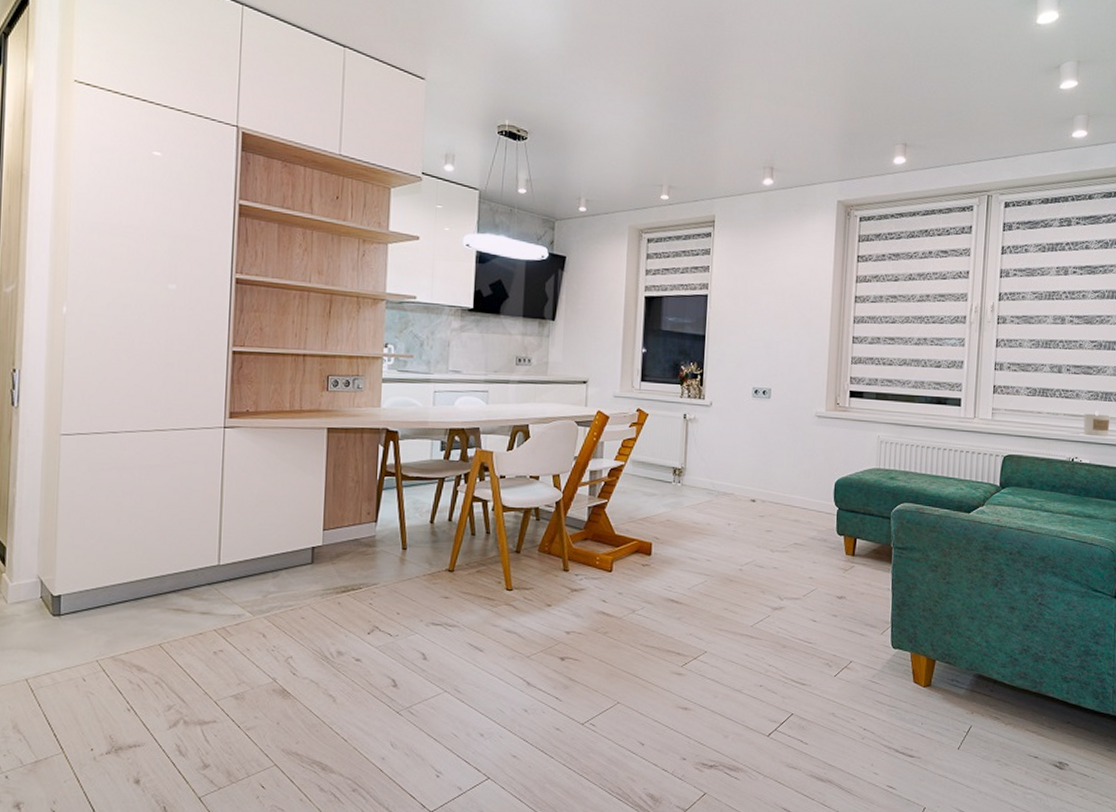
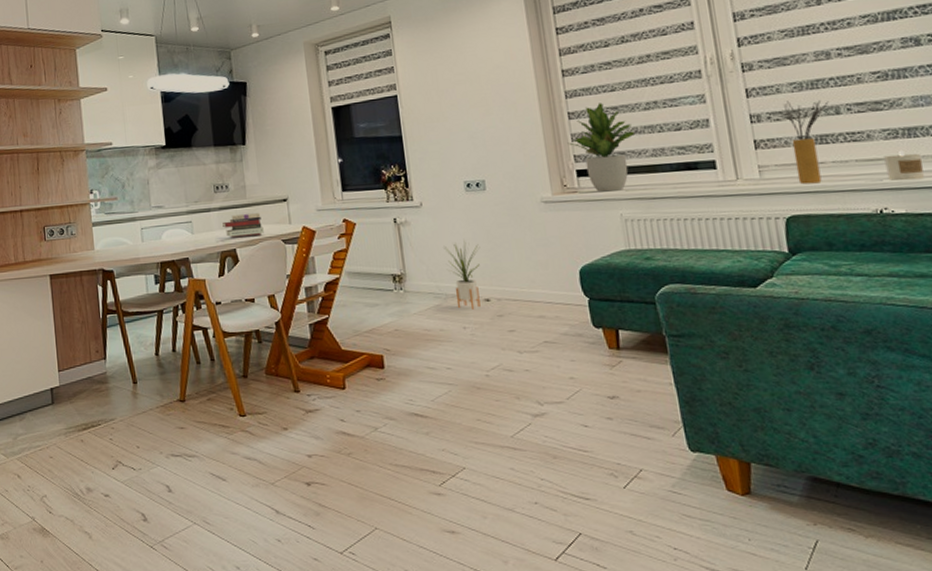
books: none [519,390,559,415] -> present [222,212,264,238]
house plant: none [724,443,756,508] -> present [443,241,481,310]
potted plant: none [847,332,904,415] -> present [567,103,636,192]
vase: none [1019,355,1055,430] -> present [784,100,829,185]

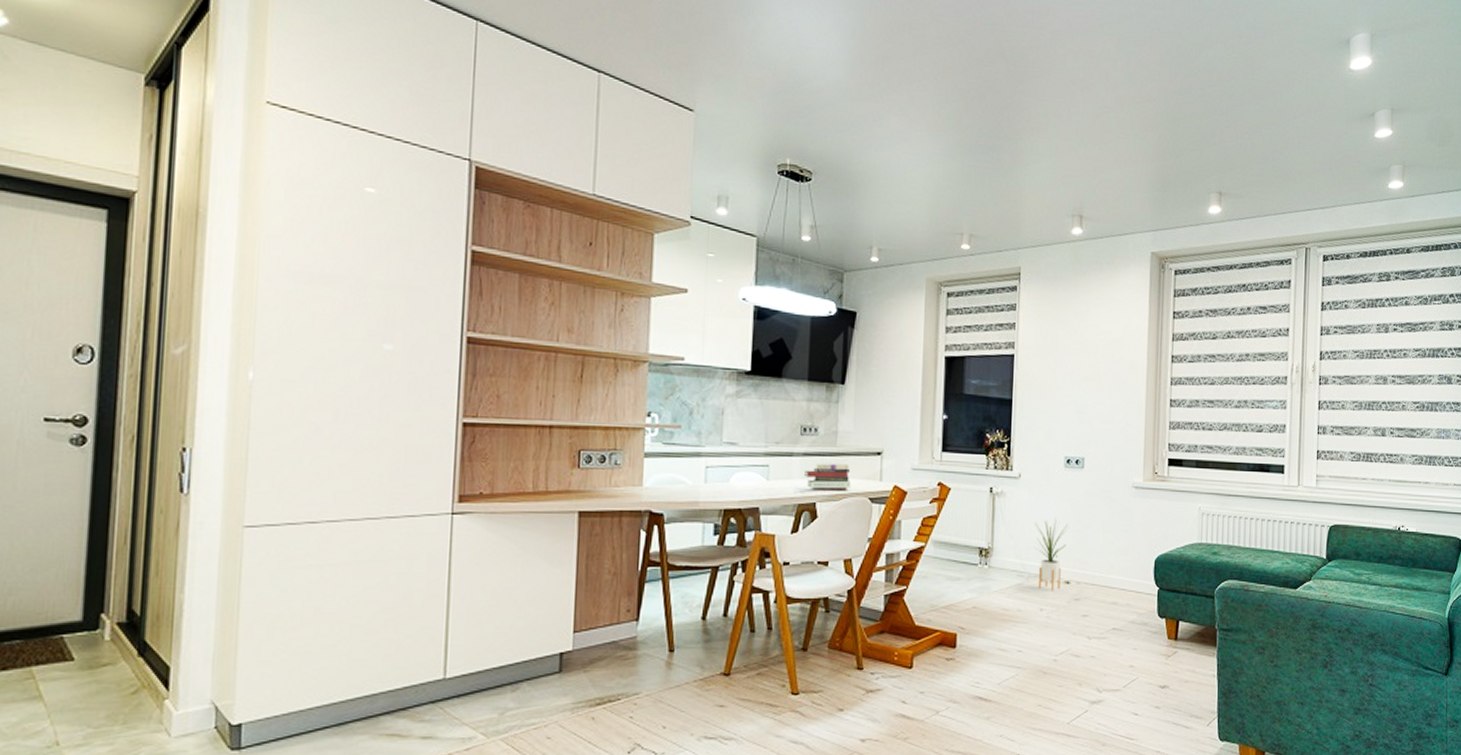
potted plant: present [567,103,636,192] -> none [1165,394,1225,484]
vase: present [784,100,829,185] -> none [1344,417,1379,497]
candle: present [884,150,924,181] -> none [1409,475,1435,504]

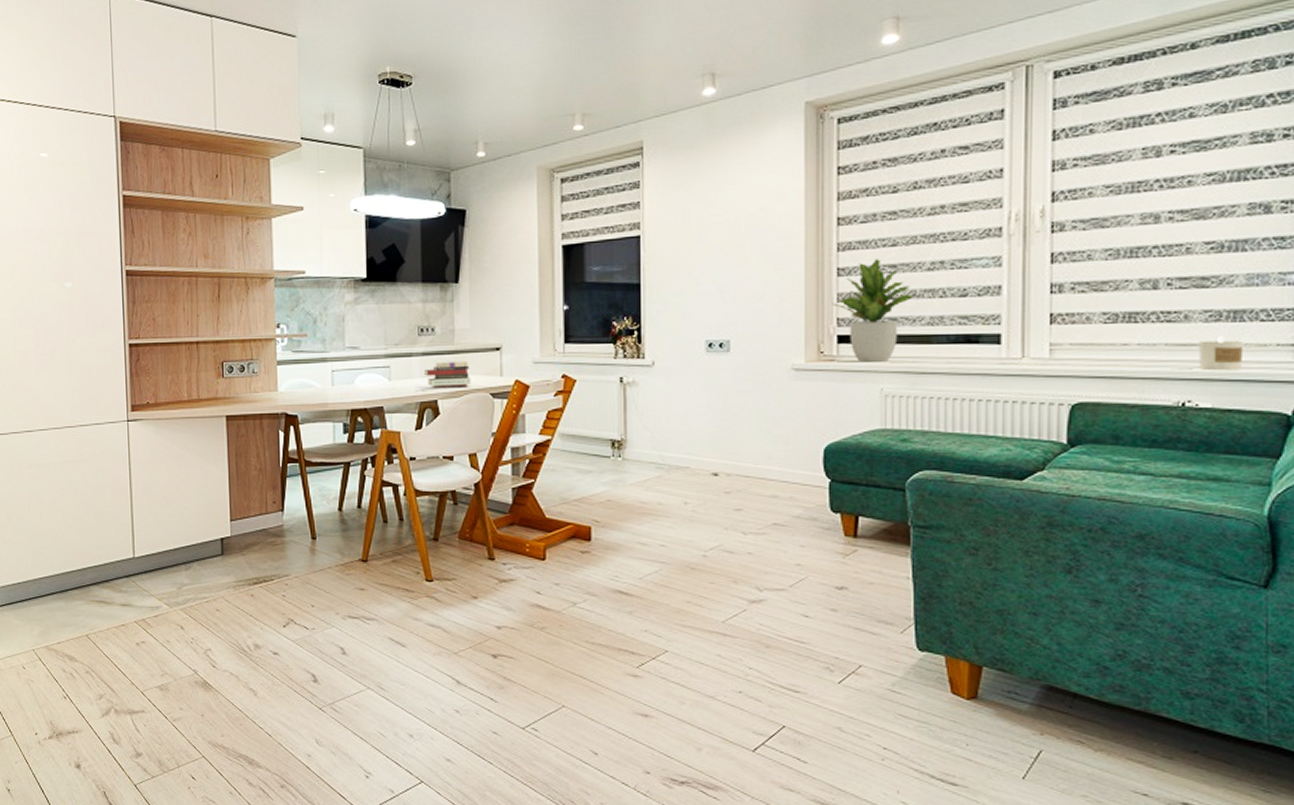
house plant: present [1034,519,1070,591] -> none [673,408,715,484]
potted plant: none [1165,394,1225,484] -> present [832,259,913,362]
candle: none [1409,475,1435,504] -> present [1199,335,1244,371]

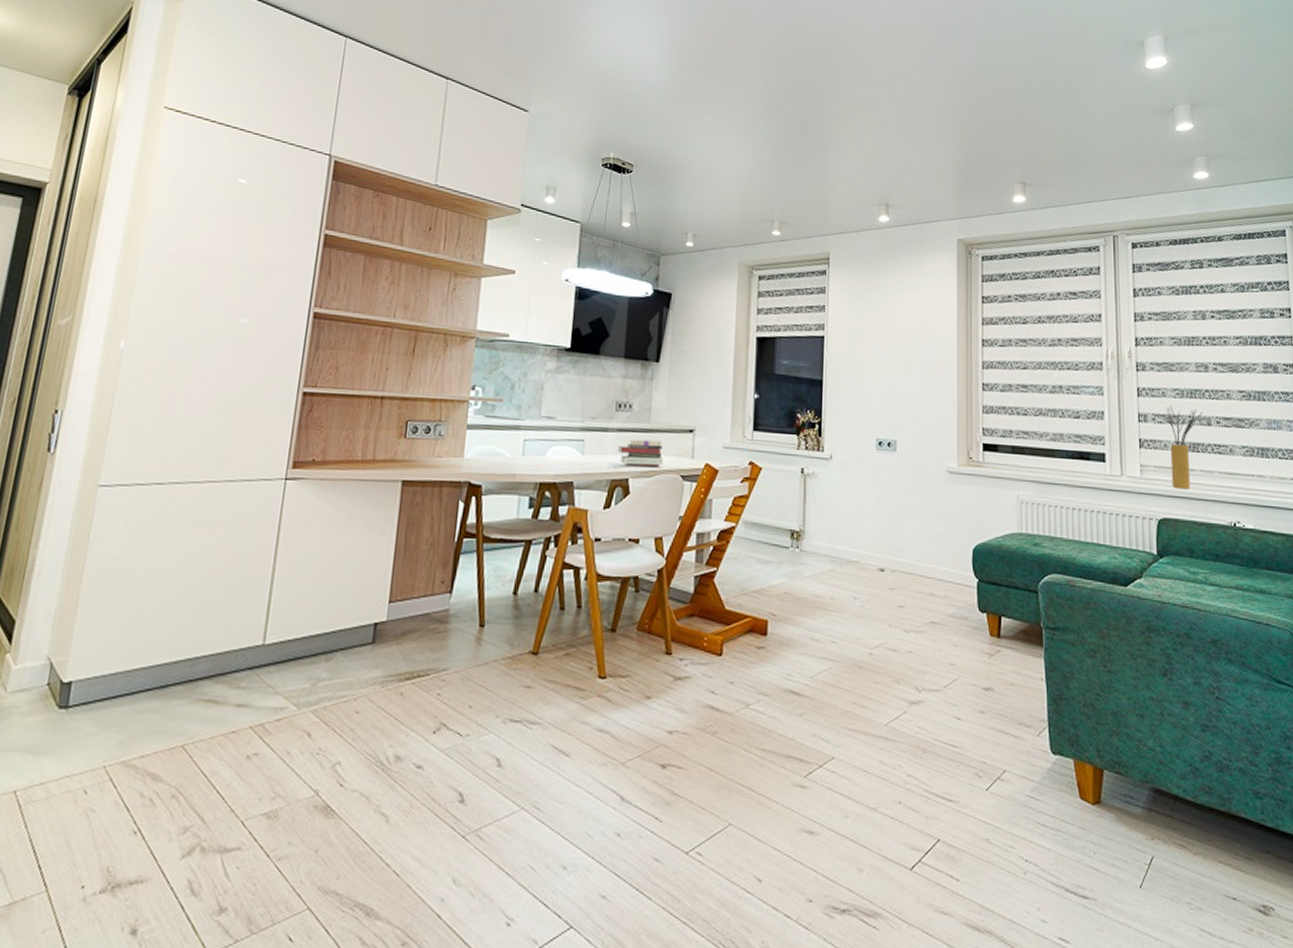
potted plant: present [832,259,913,362] -> none [978,379,1040,471]
vase: none [1091,269,1147,368] -> present [1166,405,1203,490]
candle: present [1199,335,1244,371] -> none [1241,468,1271,499]

